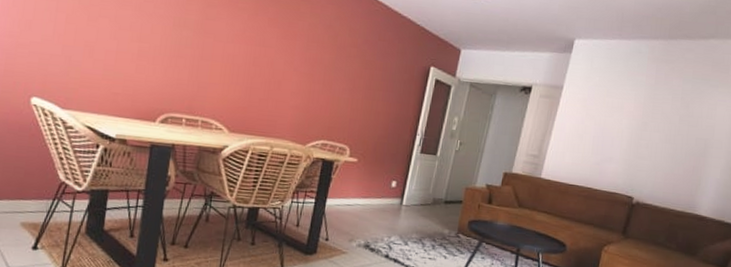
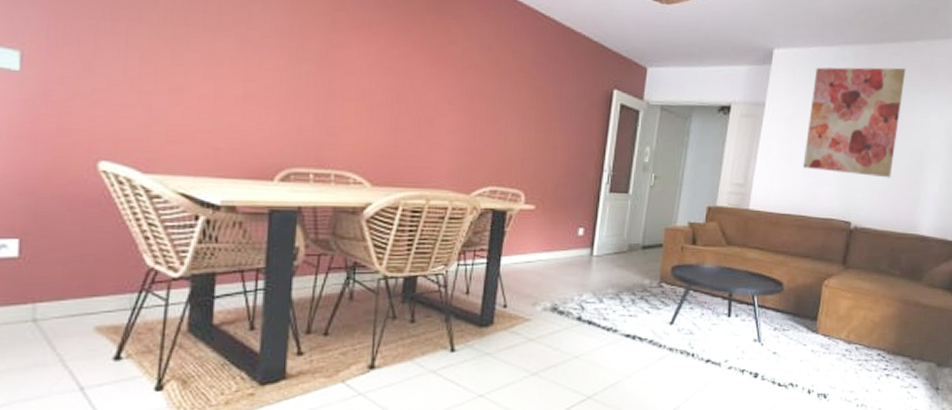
wall art: none [593,57,698,161] -> present [803,67,906,178]

